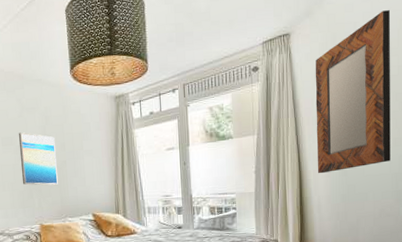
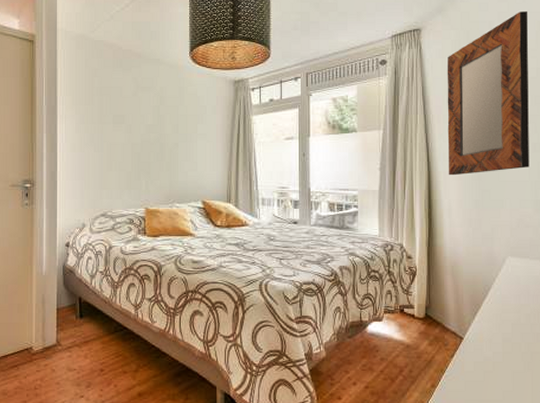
wall art: present [18,132,58,186] -> none [130,111,168,168]

